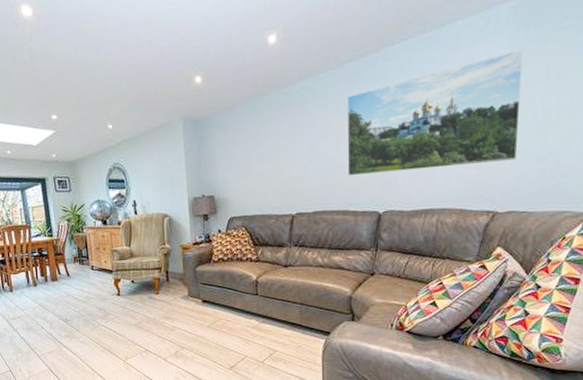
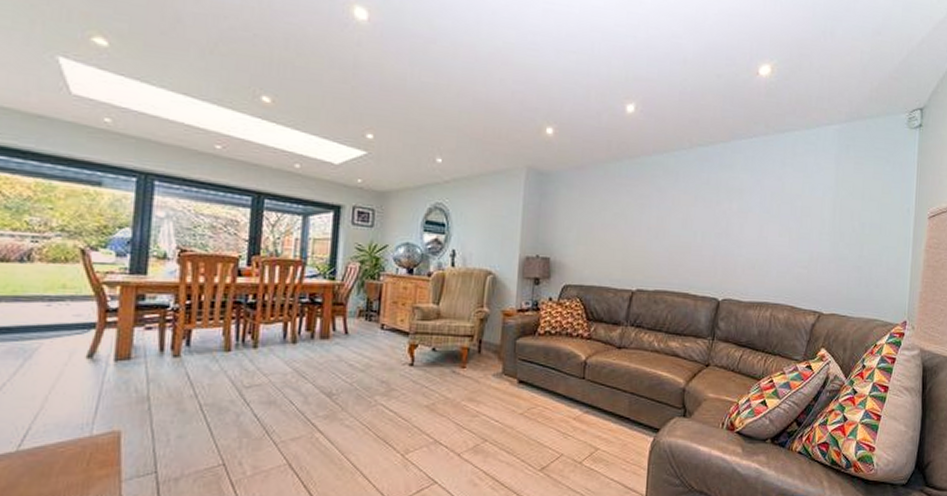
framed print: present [346,49,523,176] -> none [691,167,845,266]

